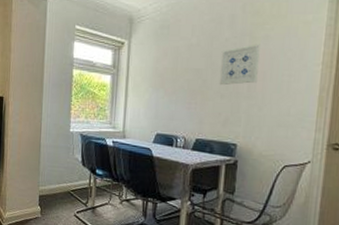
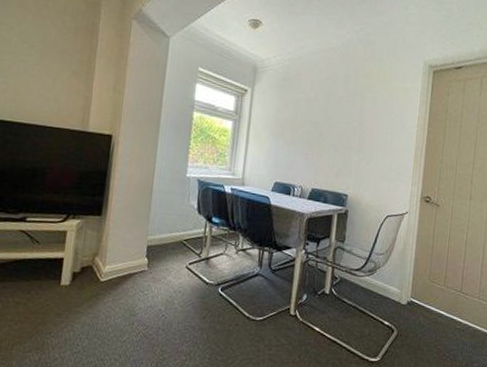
wall art: present [219,44,260,86] -> none [333,103,369,139]

